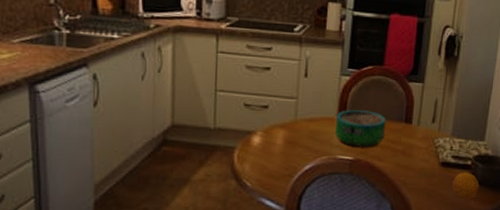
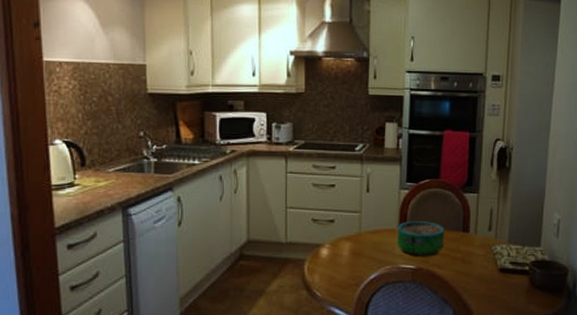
fruit: present [451,172,480,199] -> none [511,277,538,304]

